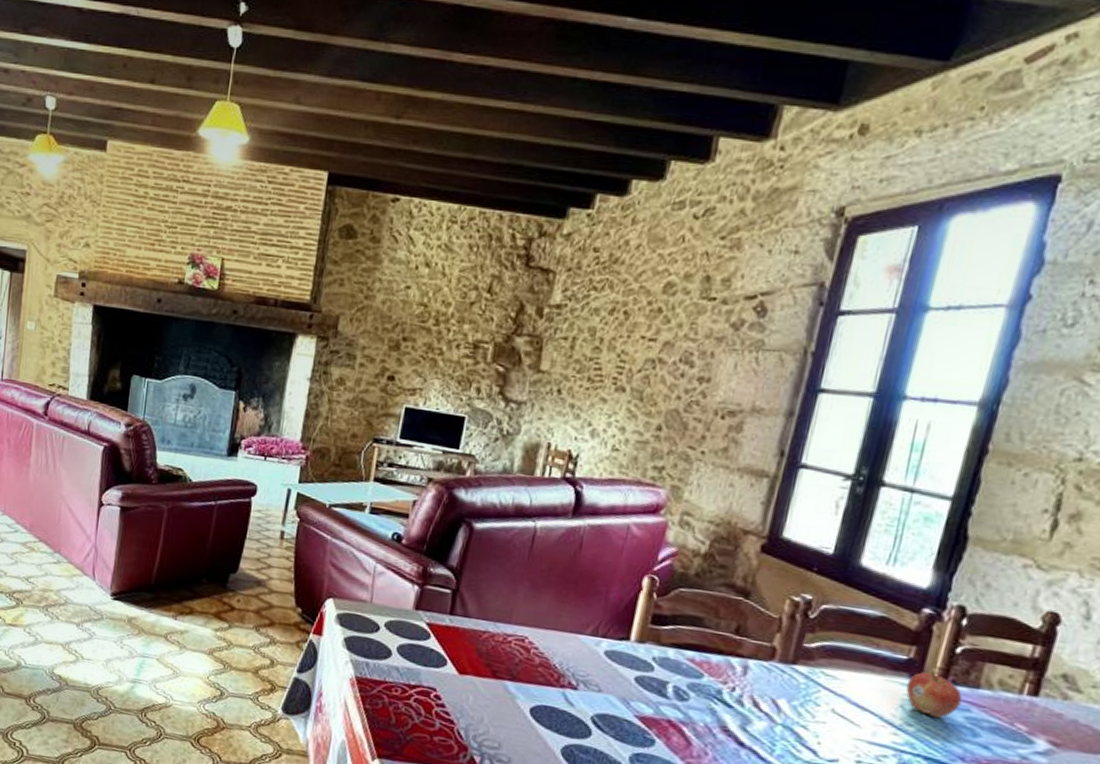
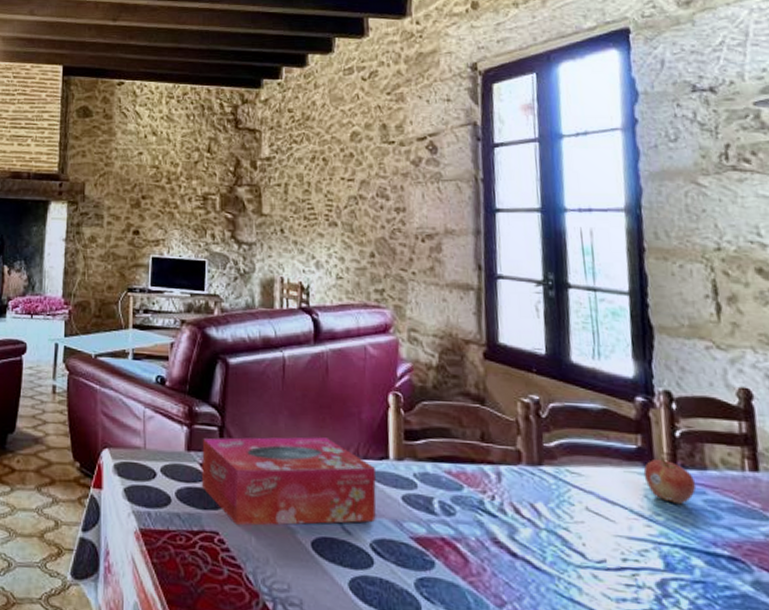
tissue box: none [424,599,614,698] -> present [201,437,377,526]

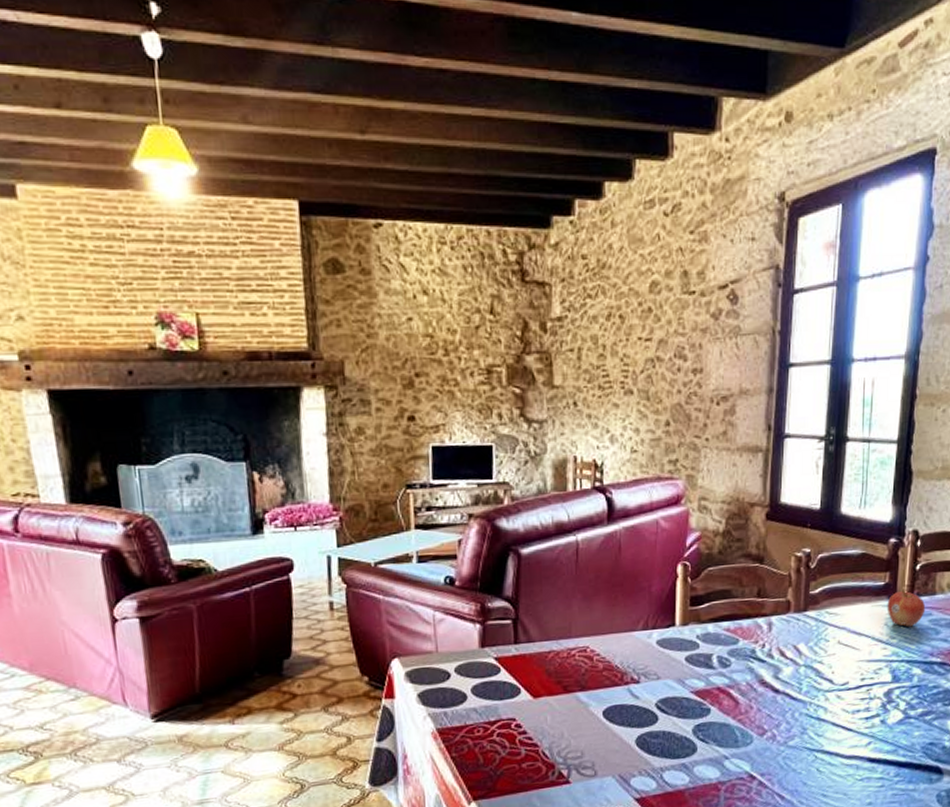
tissue box: present [201,437,377,526] -> none [496,614,664,708]

